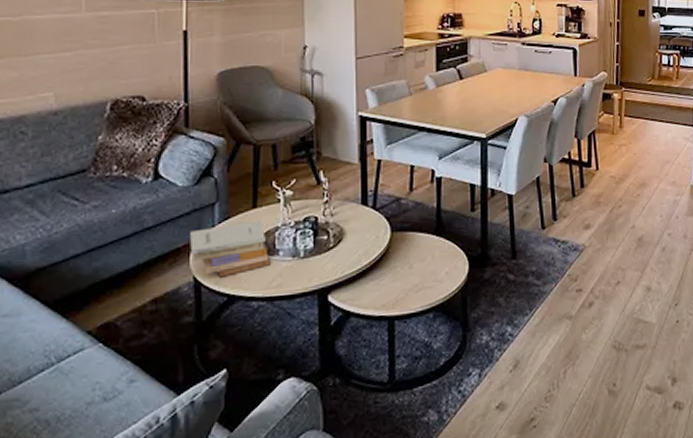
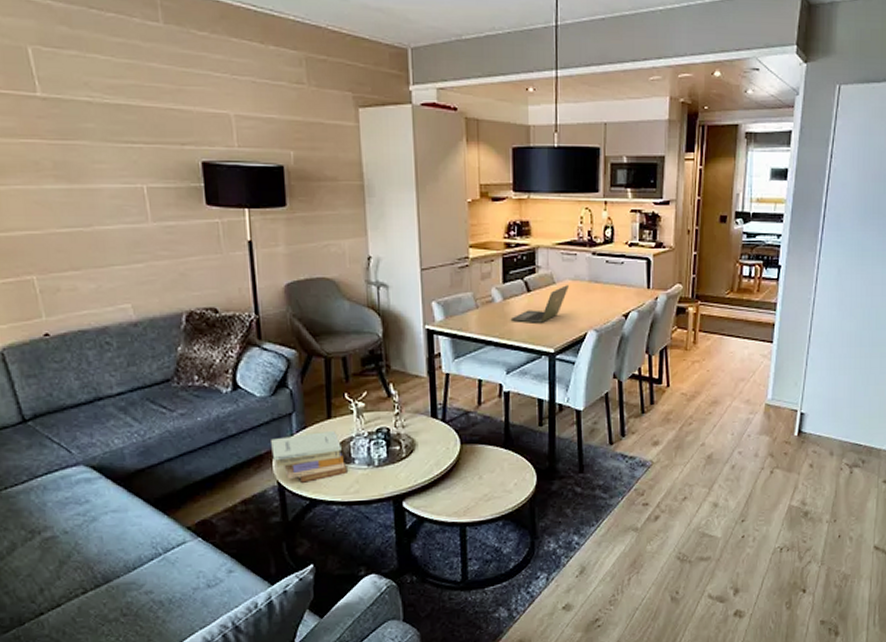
laptop: none [443,73,500,110] -> present [510,285,569,323]

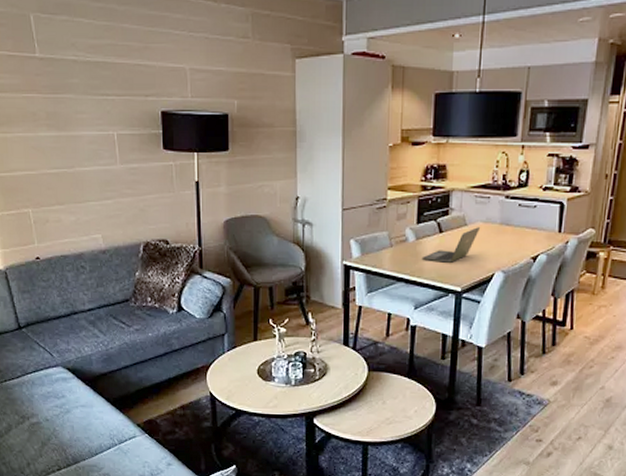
books: present [271,430,347,483] -> none [206,351,268,395]

